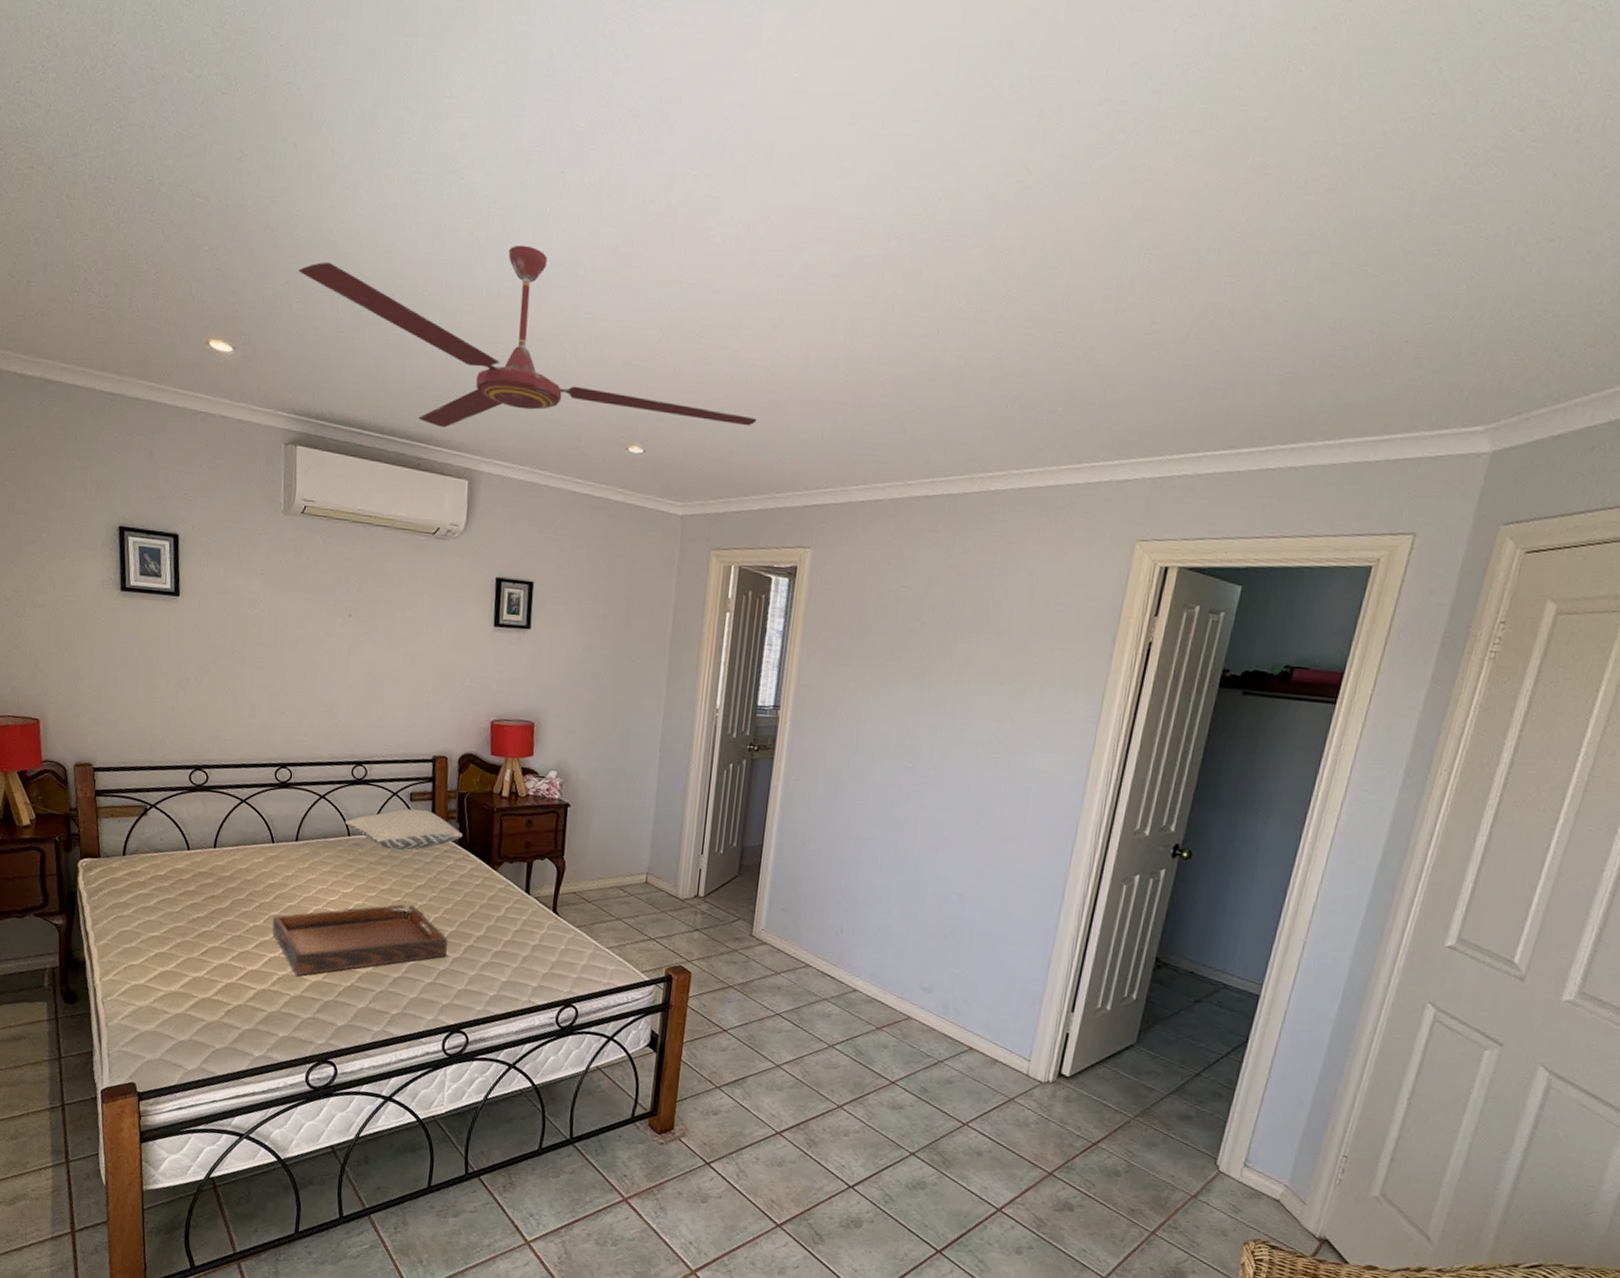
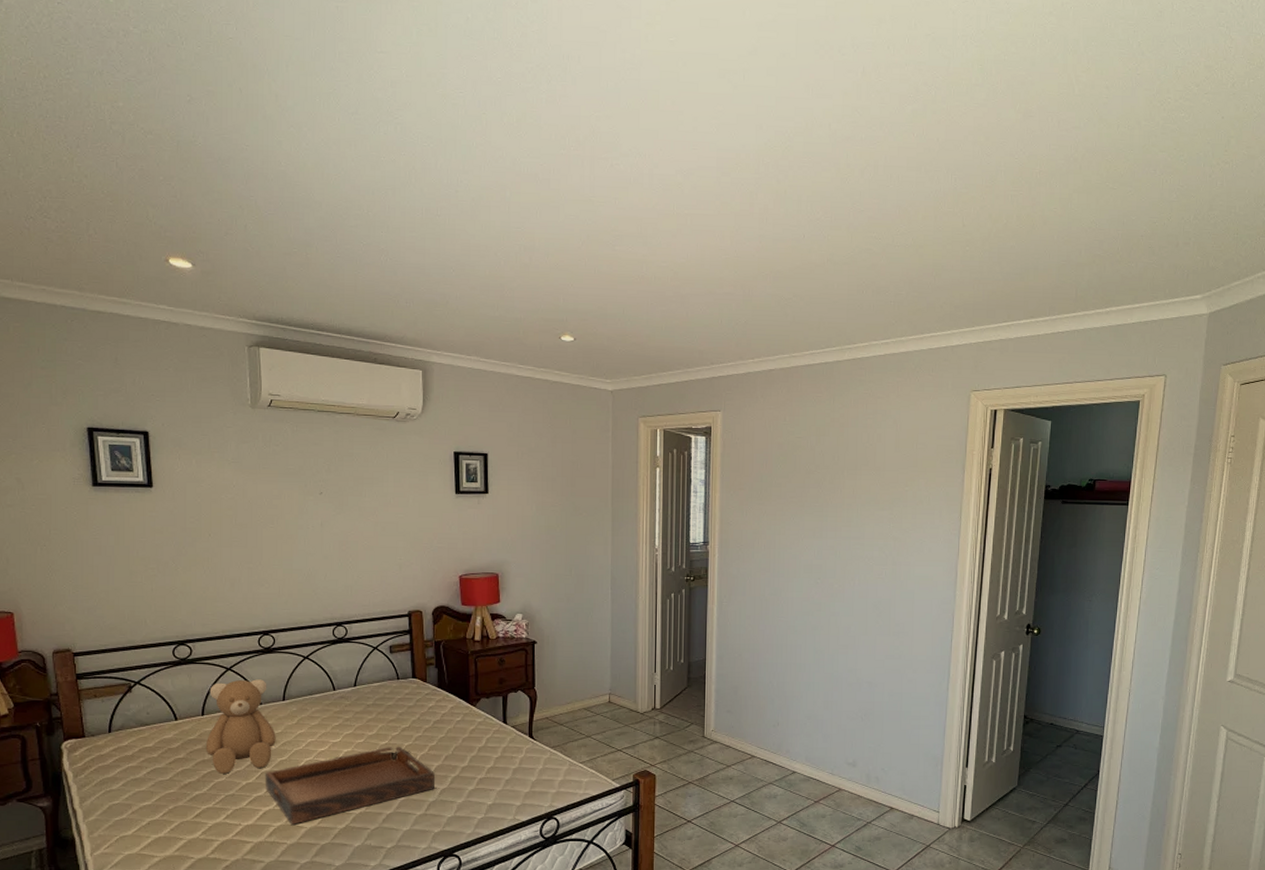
teddy bear: none [215,813,286,913] -> present [205,679,276,774]
ceiling fan: present [298,245,757,428] -> none [251,173,667,327]
pillow: present [345,809,463,851] -> none [330,659,441,699]

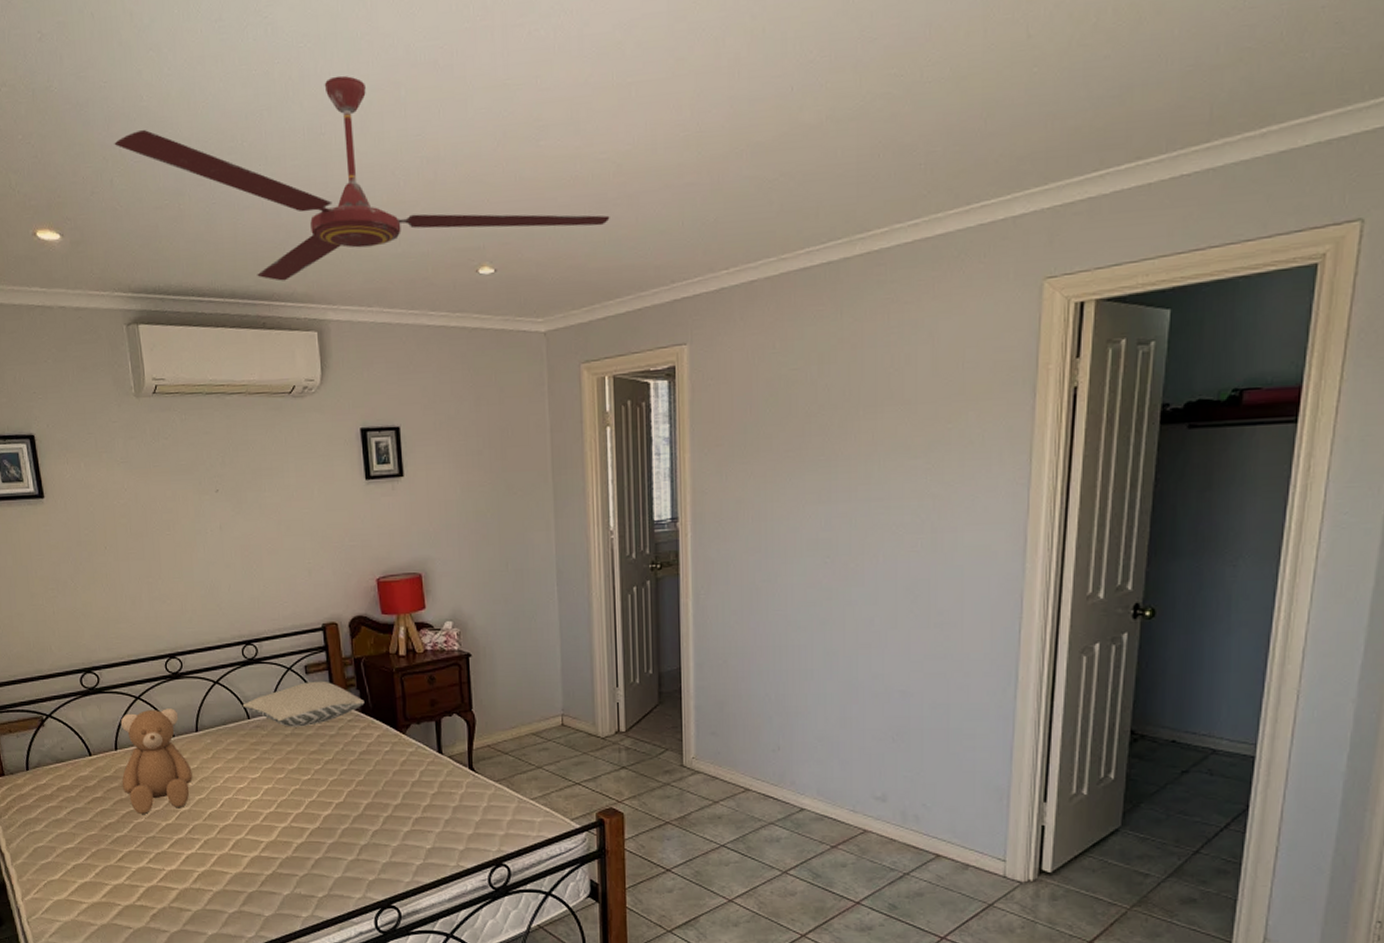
ceiling fan: none [251,173,667,327] -> present [114,75,610,281]
serving tray: present [265,746,435,825] -> none [184,781,365,870]
pillow: none [330,659,441,699] -> present [243,680,365,727]

